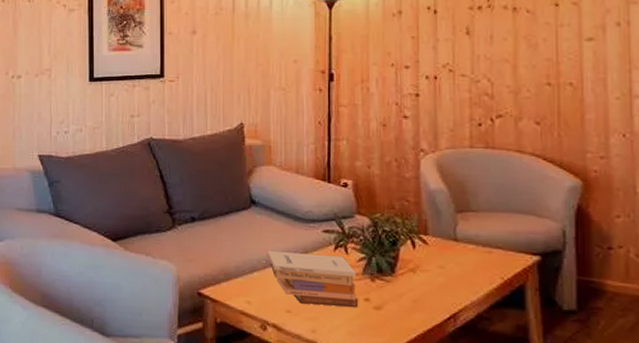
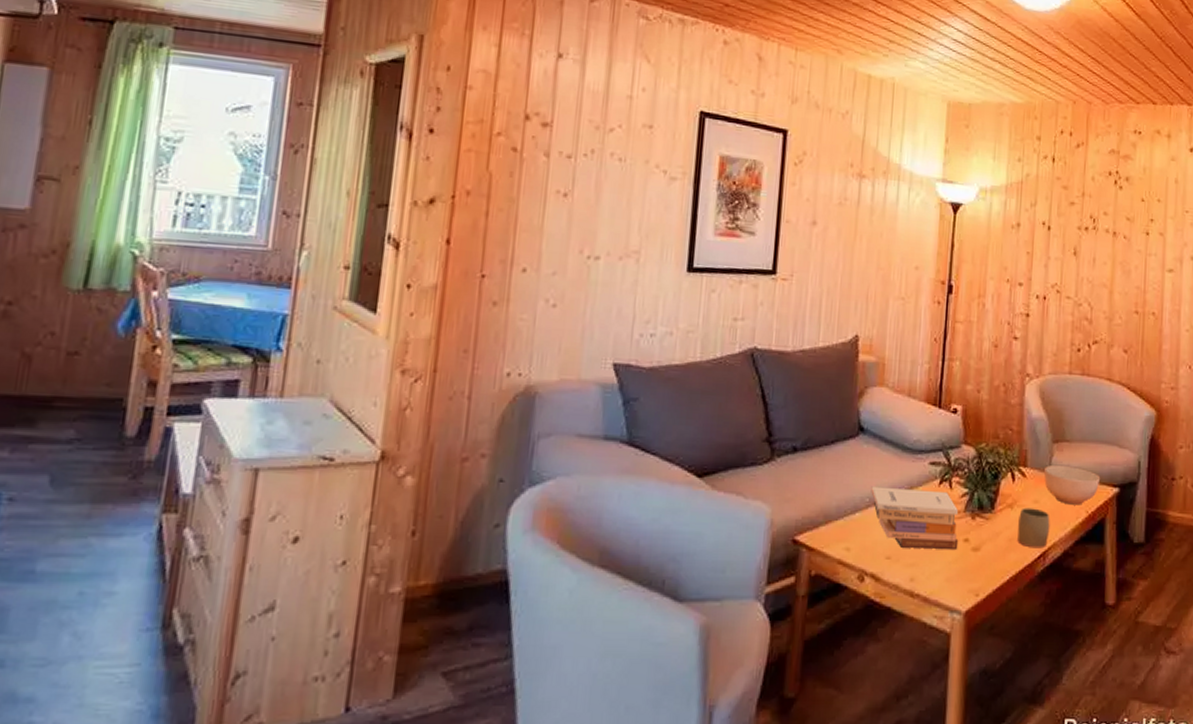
mug: none [421,272,459,311] -> present [1017,507,1050,549]
bowl: none [447,233,516,272] -> present [1043,464,1101,505]

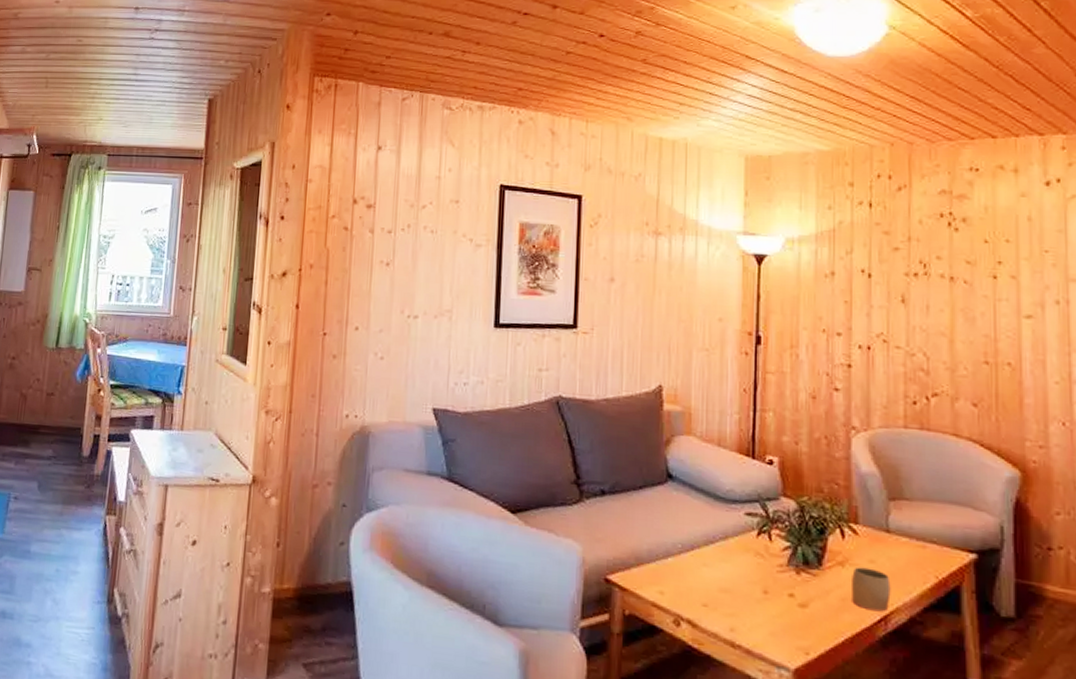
books: present [871,486,959,549] -> none [683,533,782,603]
bowl: present [1043,464,1101,505] -> none [879,523,952,569]

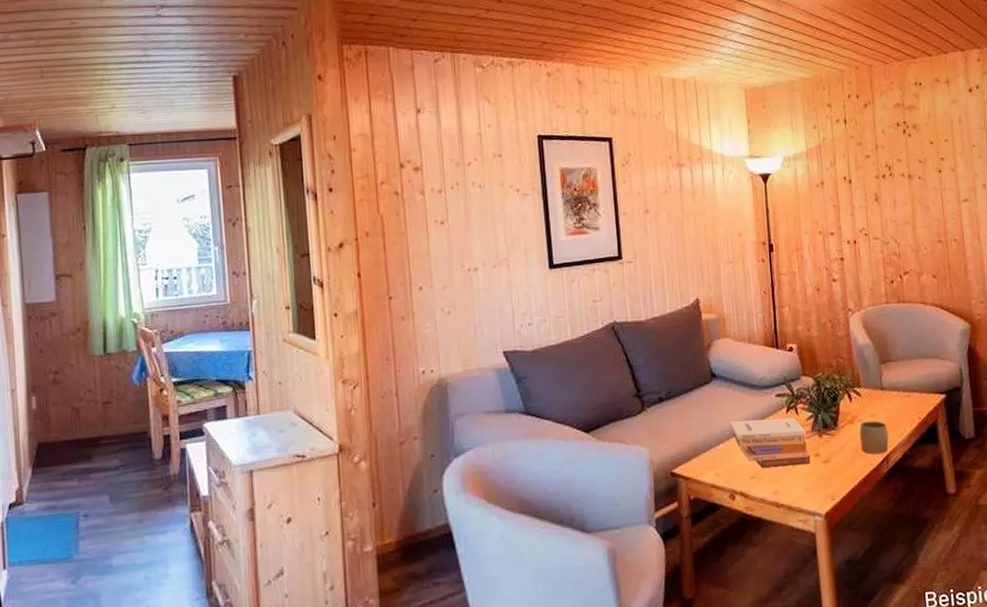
books: none [683,533,782,603] -> present [729,417,811,468]

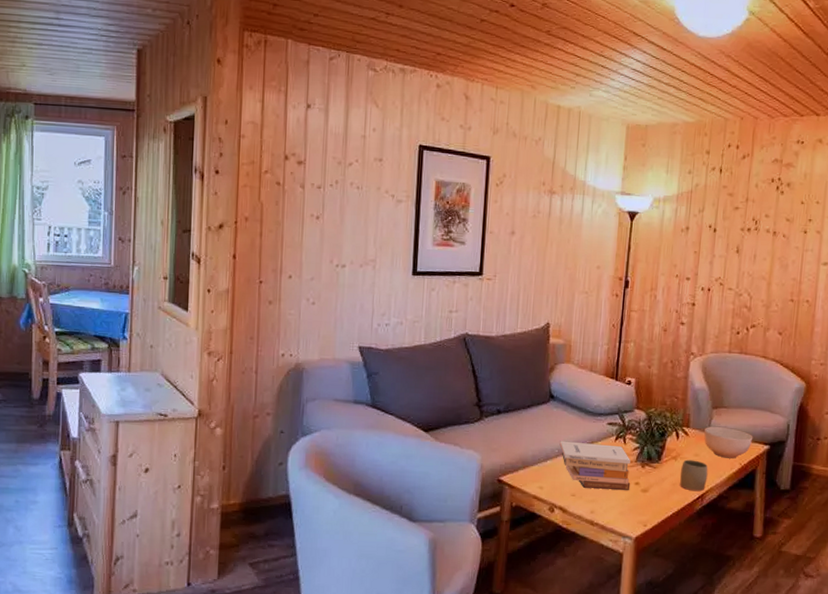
bowl: none [875,381,928,414] -> present [703,426,754,459]

